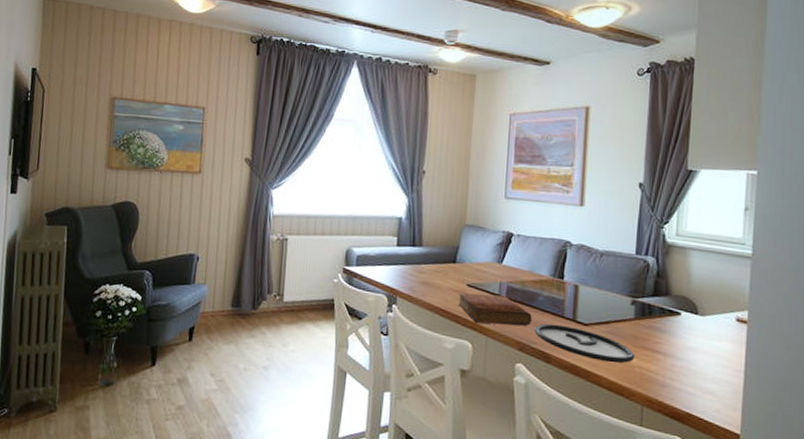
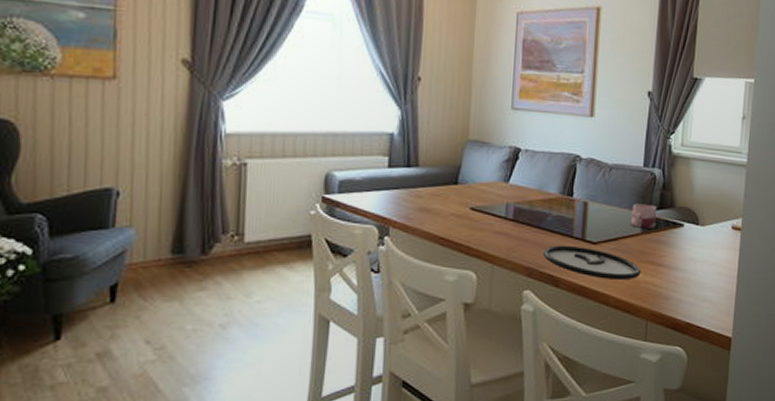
bible: present [458,293,532,326] -> none [461,217,540,250]
mug: none [623,289,651,315] -> present [631,203,657,228]

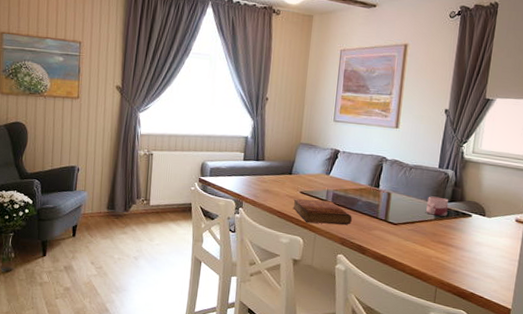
bible: none [461,217,540,250] -> present [293,199,352,225]
plate: present [542,245,641,281] -> none [353,223,433,254]

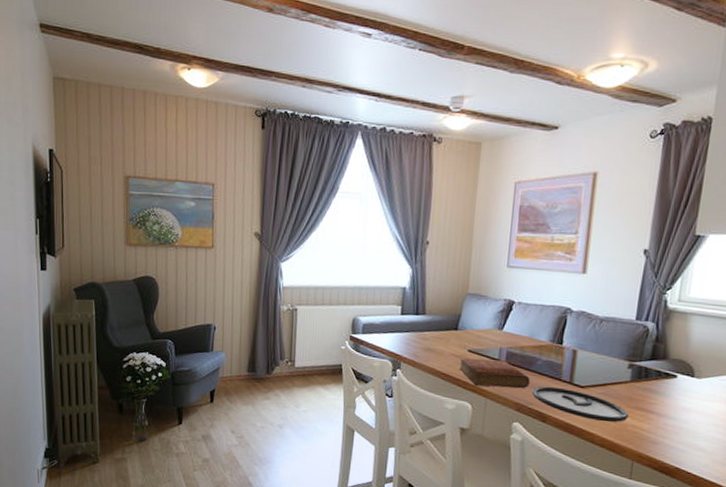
plate: none [353,223,433,254] -> present [531,386,629,422]
mug: present [426,196,449,216] -> none [620,353,649,377]

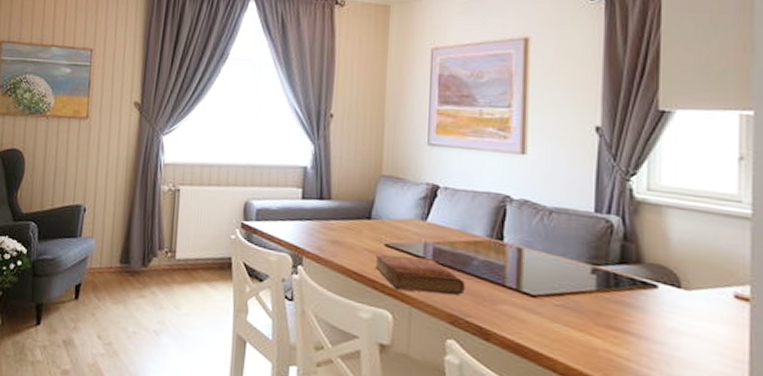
plate: present [531,386,629,422] -> none [468,293,599,345]

